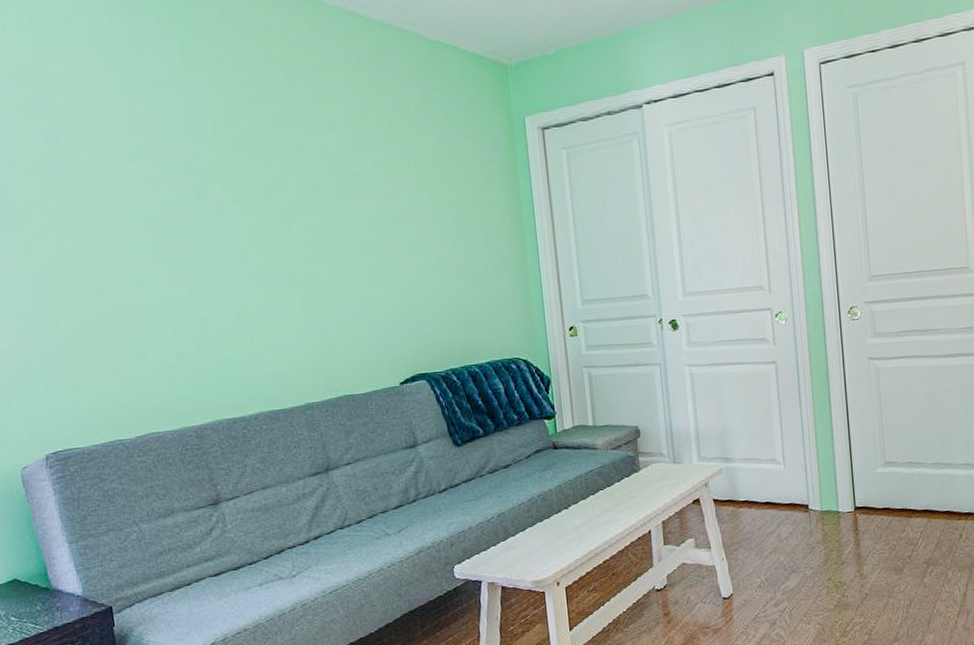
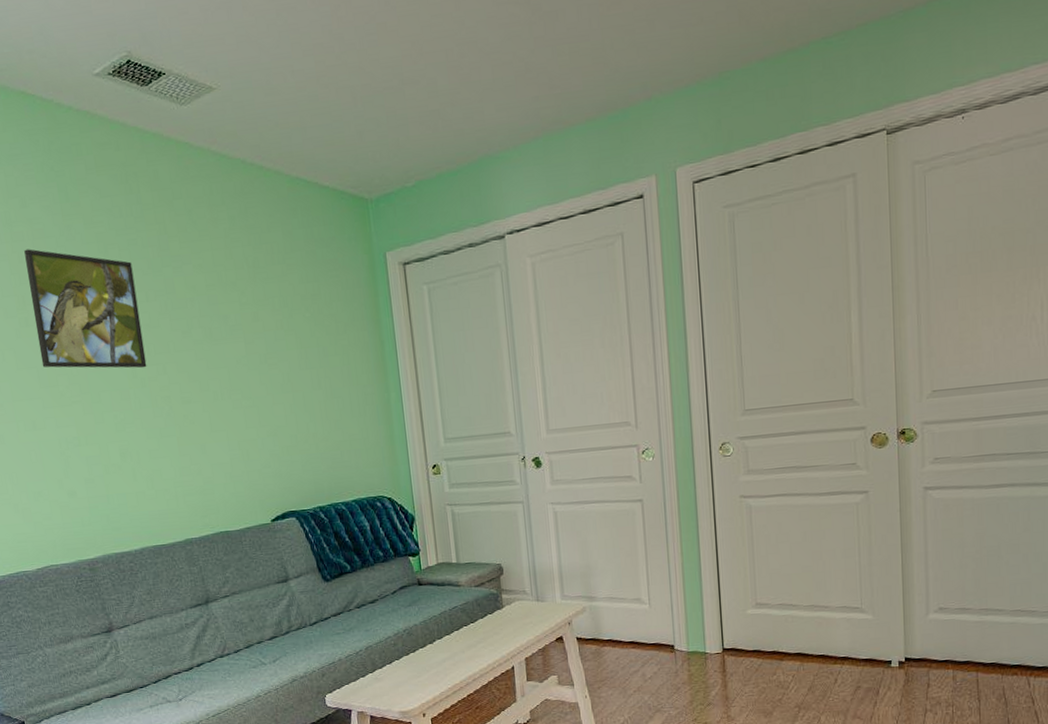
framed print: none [139,99,270,225] -> present [24,249,147,369]

